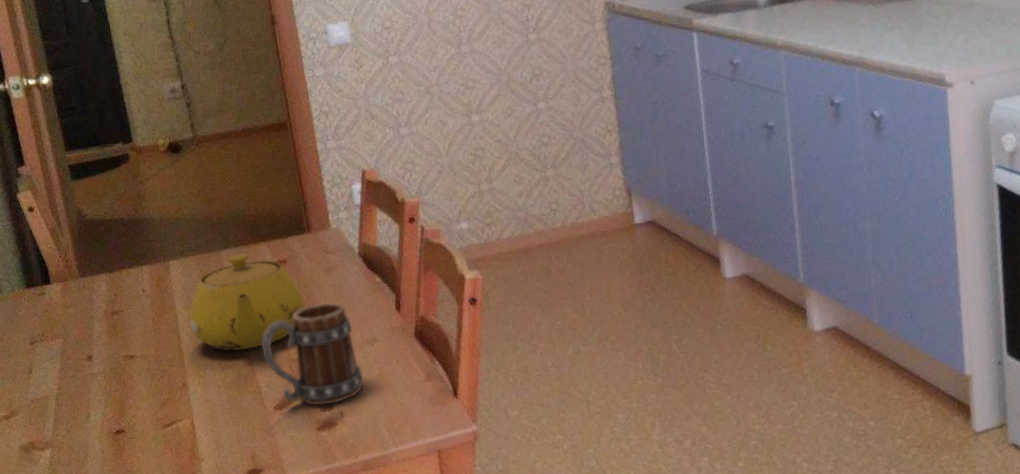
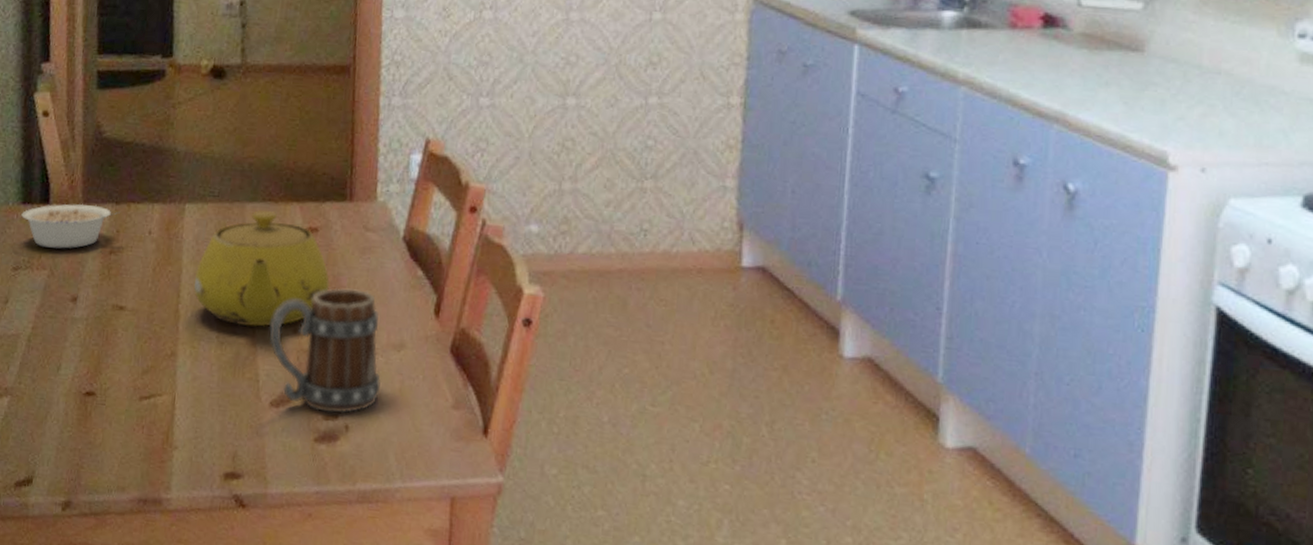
legume: none [28,277,114,321] -> present [21,203,120,249]

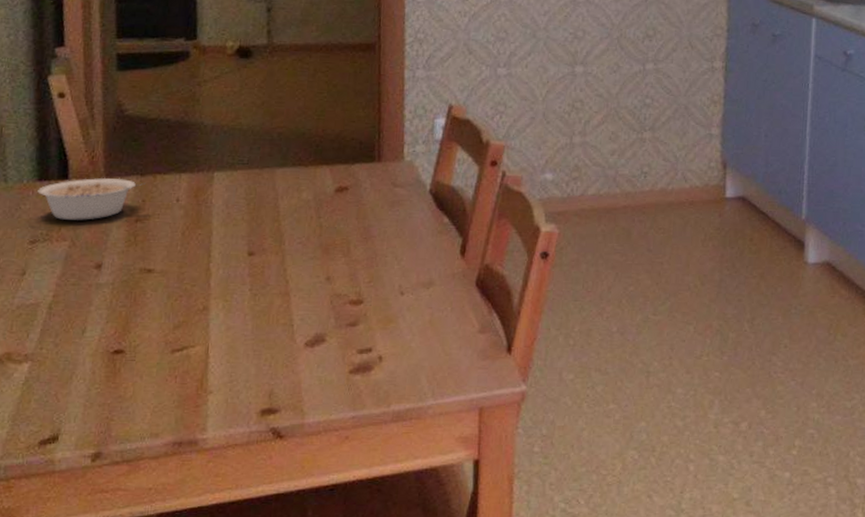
teapot: present [193,209,330,327] -> none [224,173,361,278]
mug: present [269,287,381,414] -> none [302,238,412,347]

